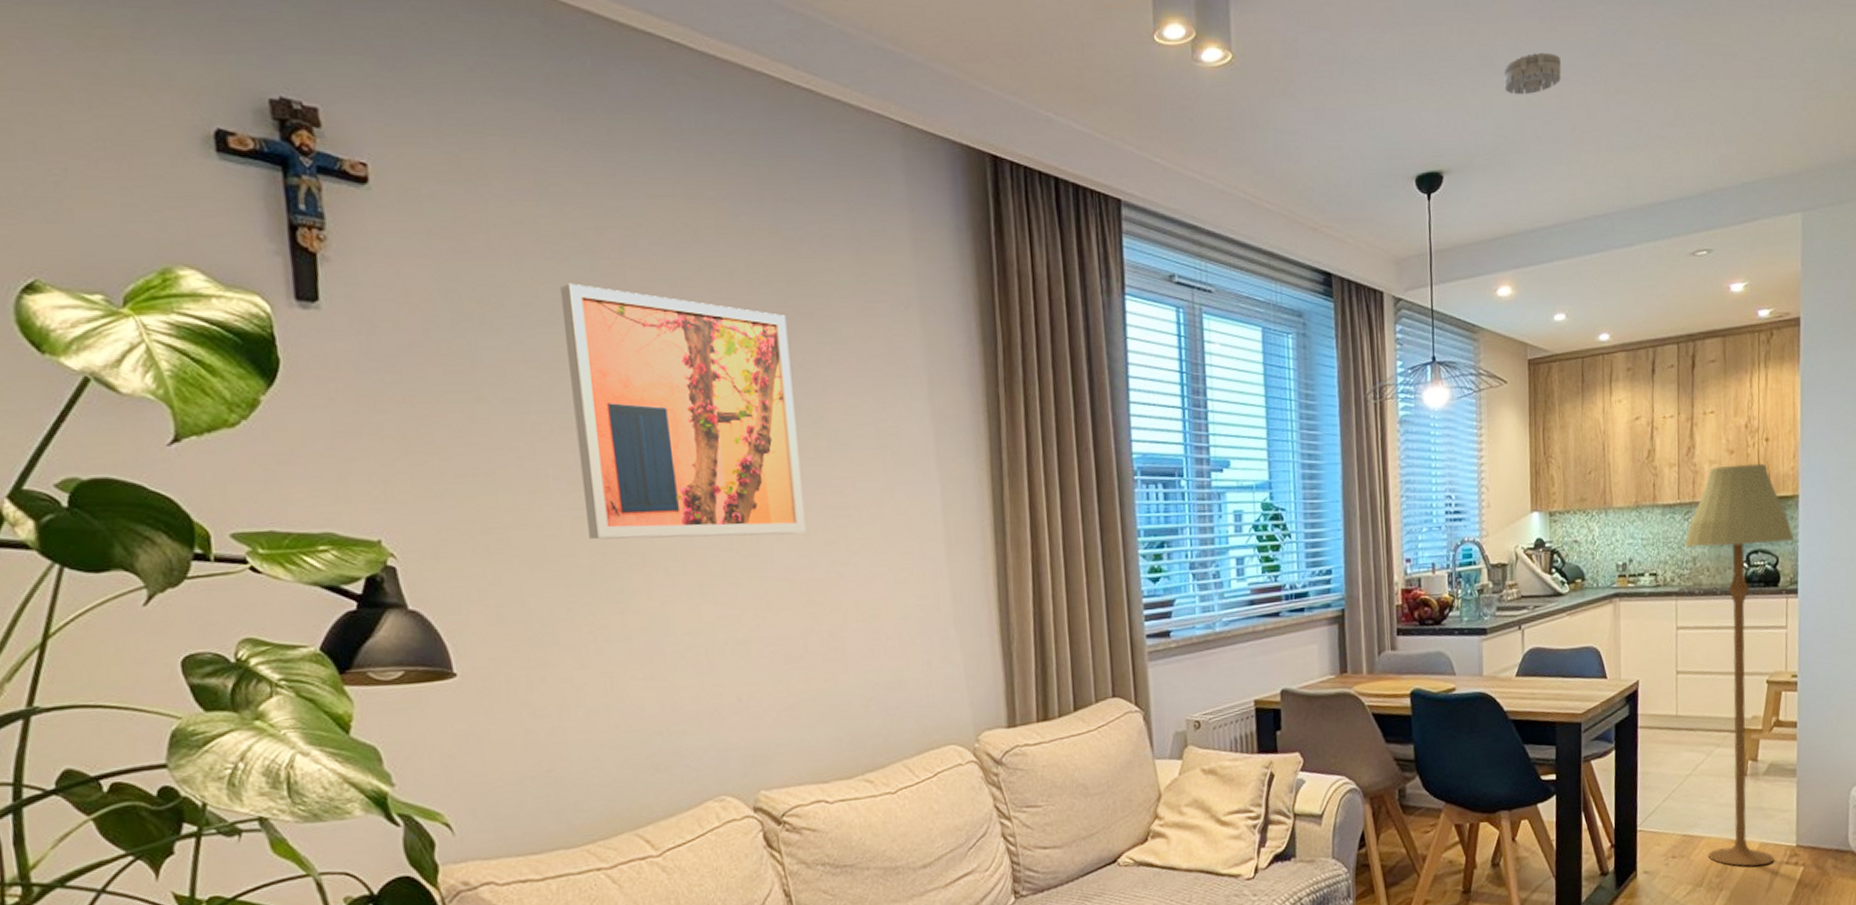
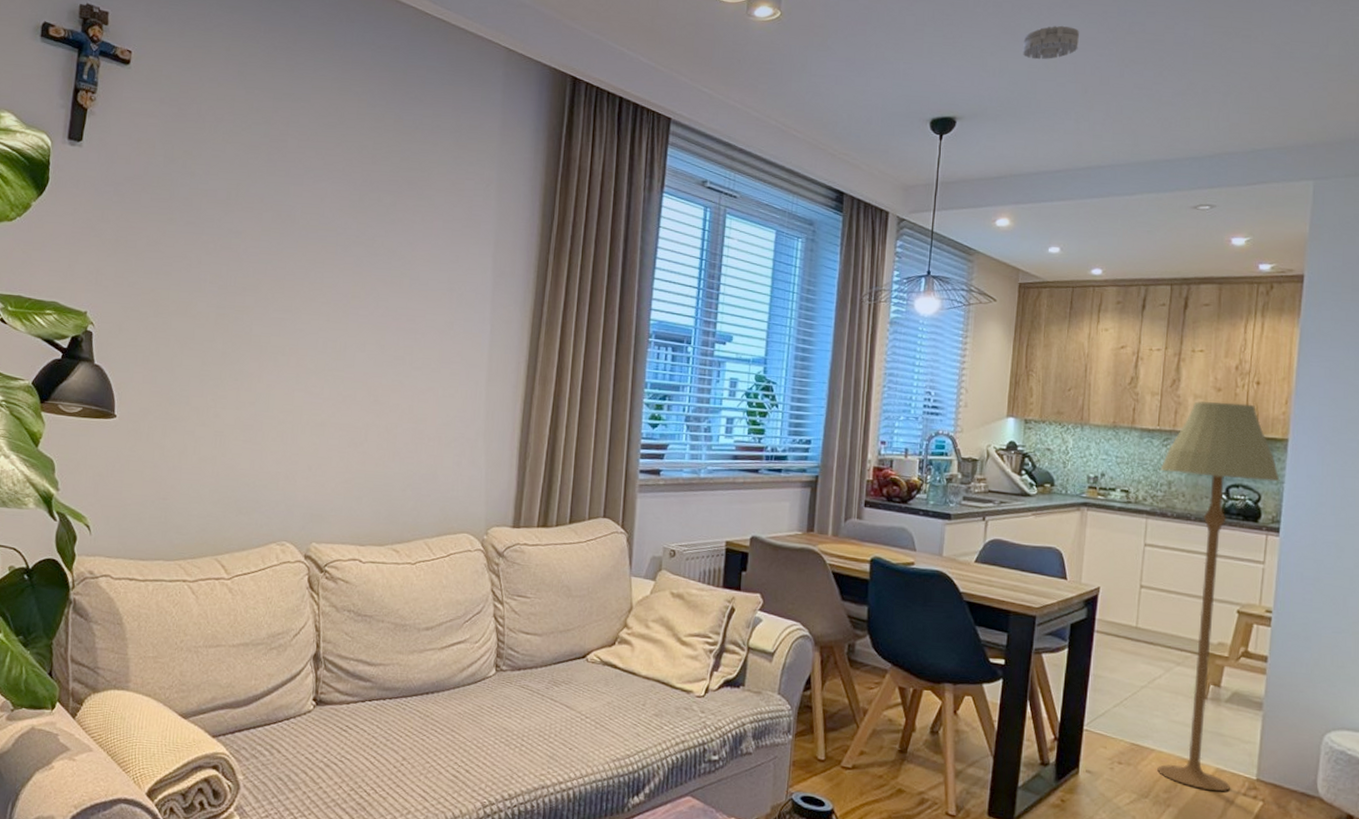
wall art: present [559,283,807,540] -> none [226,144,396,348]

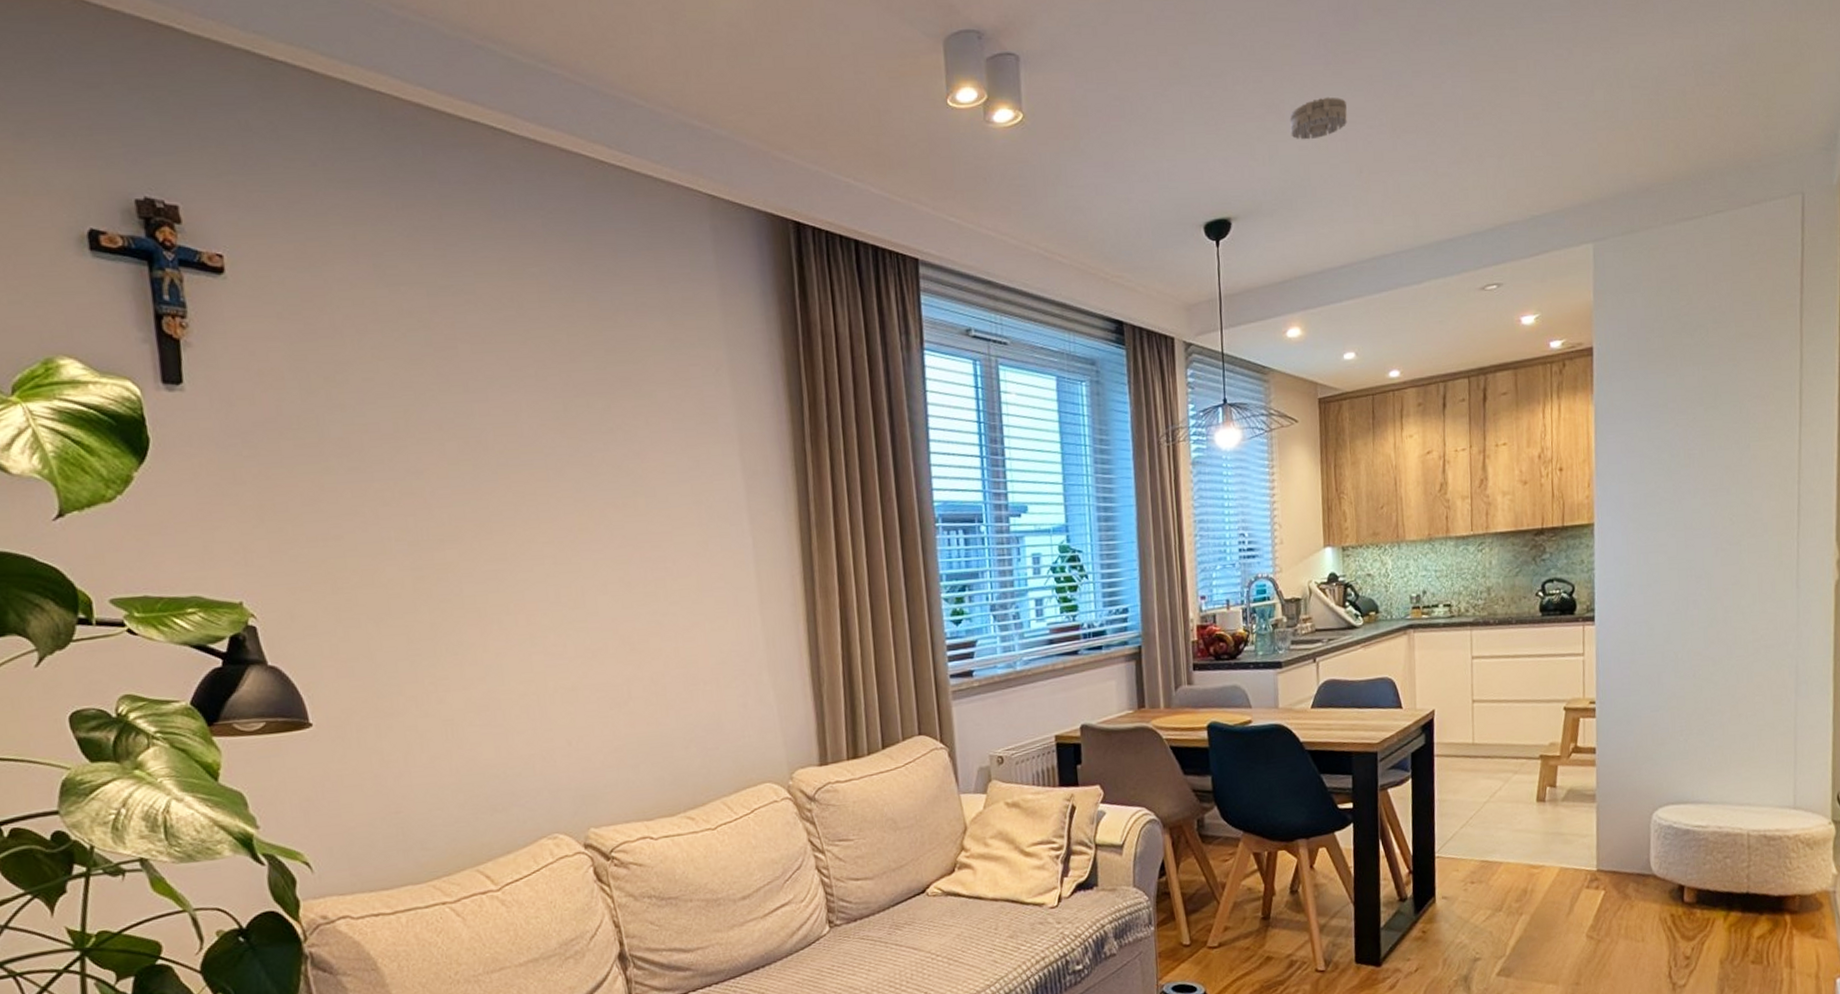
floor lamp: present [1157,400,1280,792] -> none [1478,493,1590,892]

